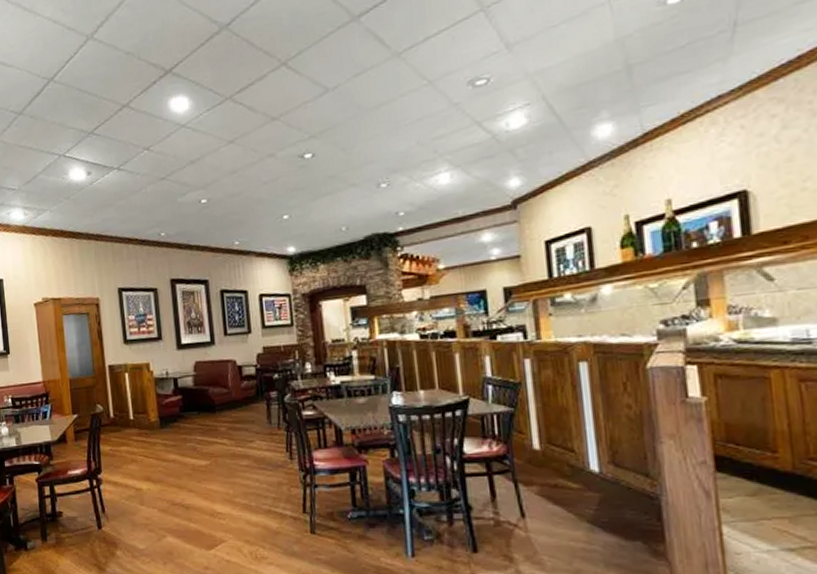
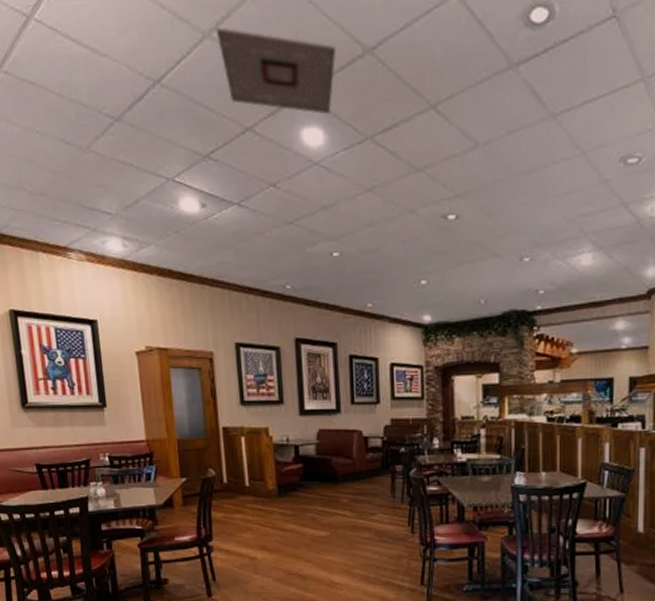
ceiling vent: none [96,27,197,87] -> present [215,25,337,115]

